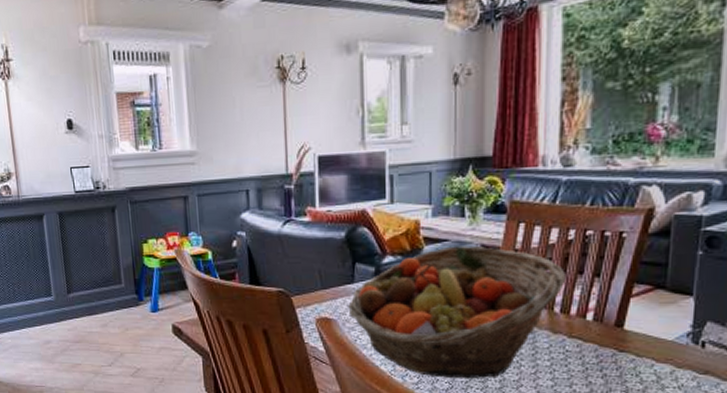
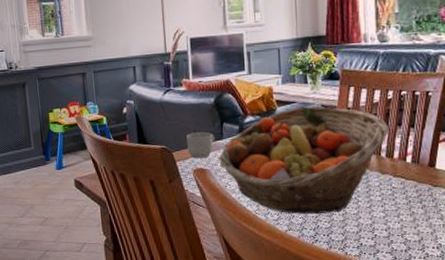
mug: none [309,273,344,305] -> present [187,132,215,159]

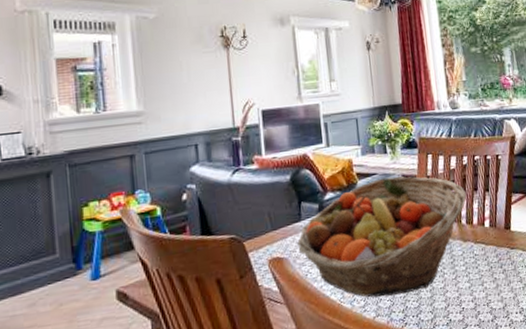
mug: present [187,132,215,159] -> none [260,214,293,247]

